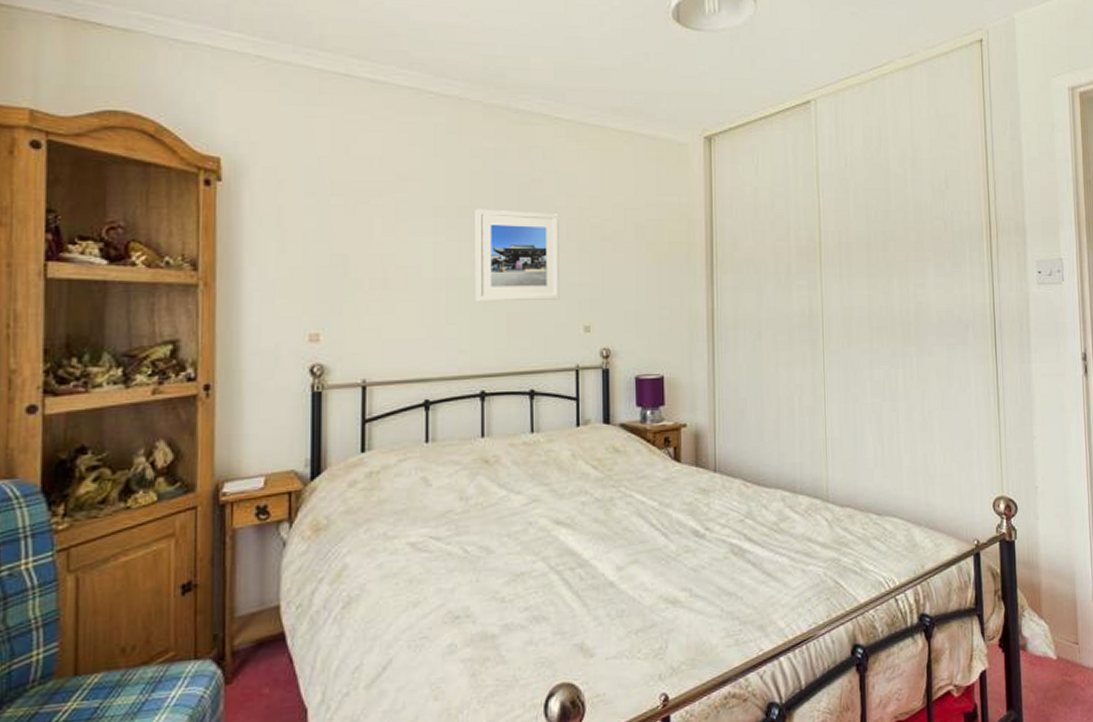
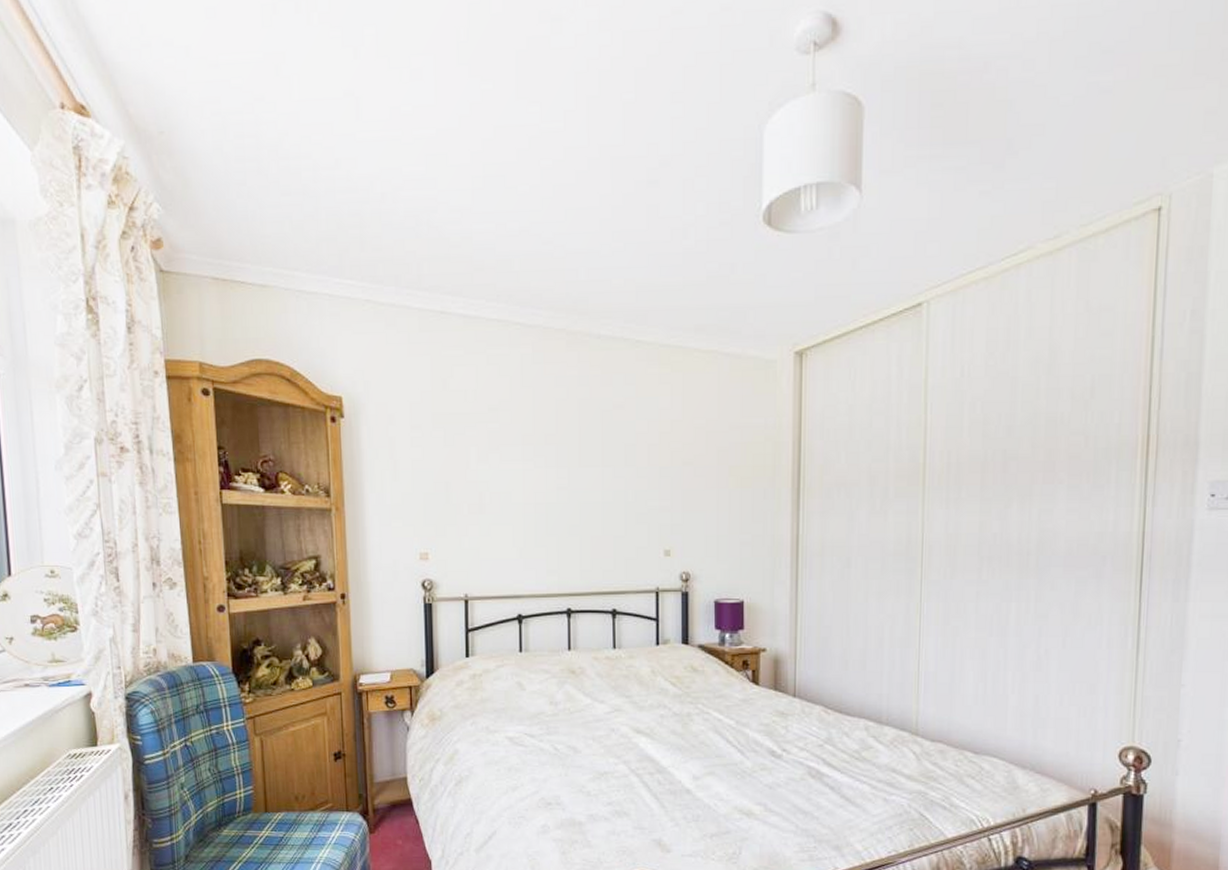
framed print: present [475,209,559,302] -> none [560,436,640,526]

